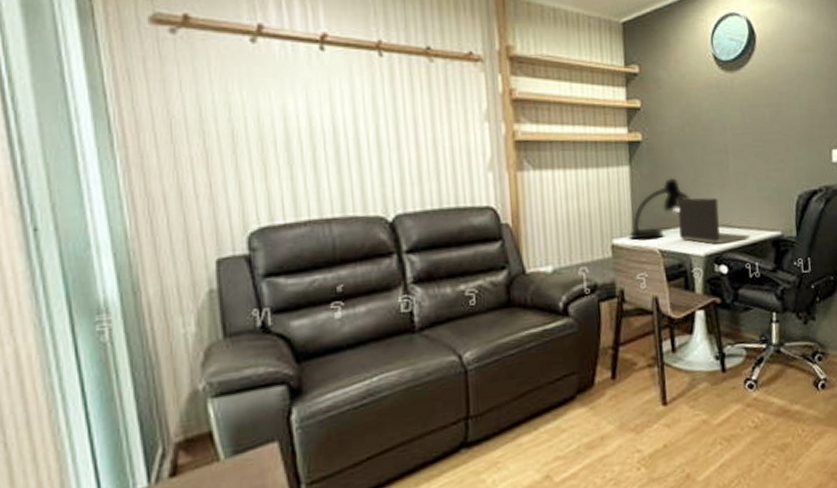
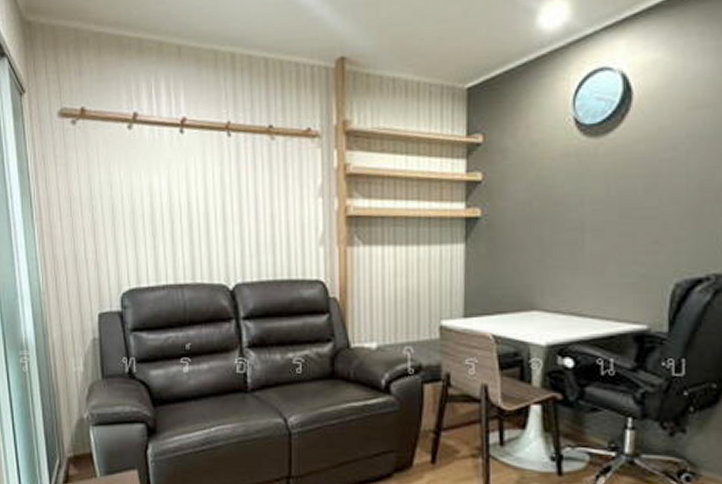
desk lamp: present [629,177,690,241] -> none [460,257,534,324]
laptop computer: present [677,197,751,245] -> none [518,281,606,335]

